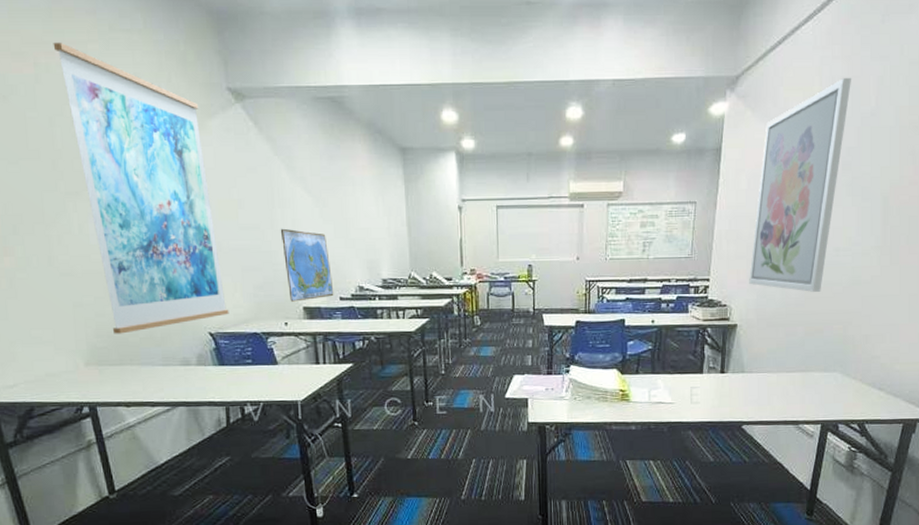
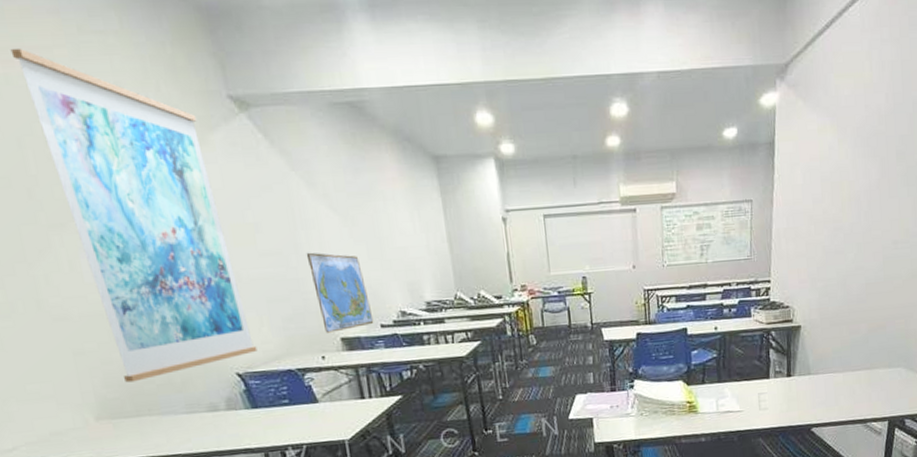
wall art: present [749,77,852,292] -> none [810,61,902,288]

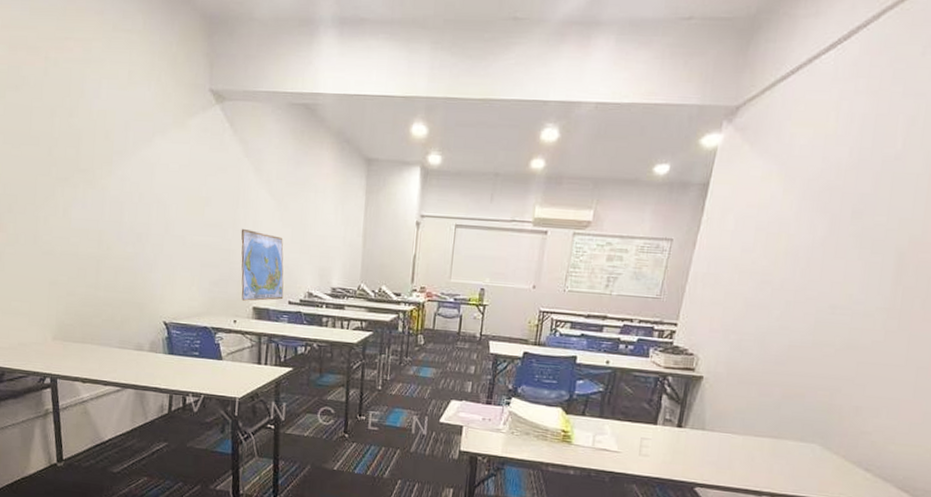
wall art: present [10,48,258,383] -> none [63,38,184,314]

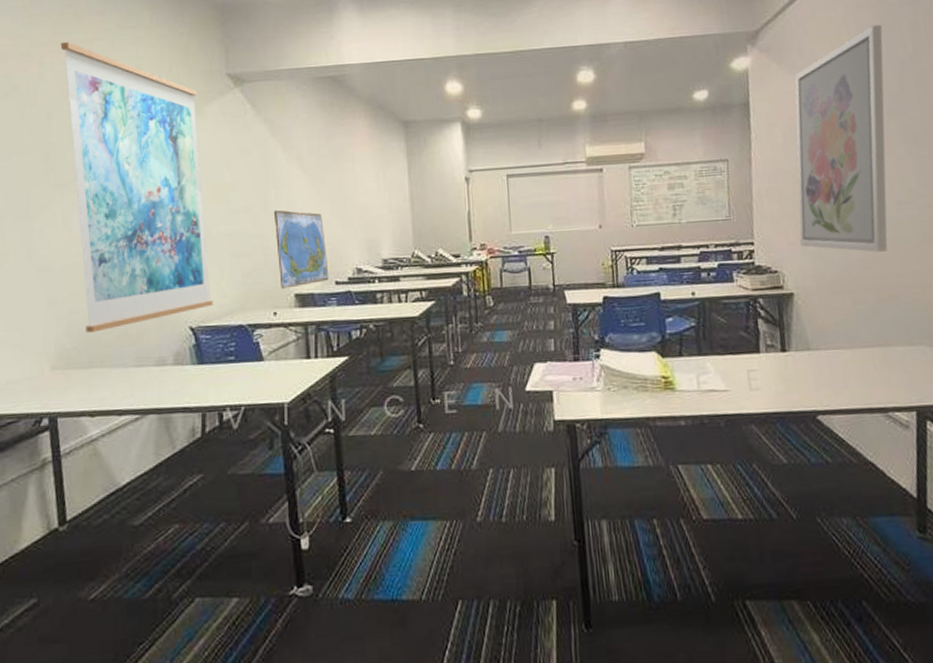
wall art: none [63,38,184,314] -> present [60,41,213,333]
wall art: none [723,114,877,352] -> present [794,24,888,252]

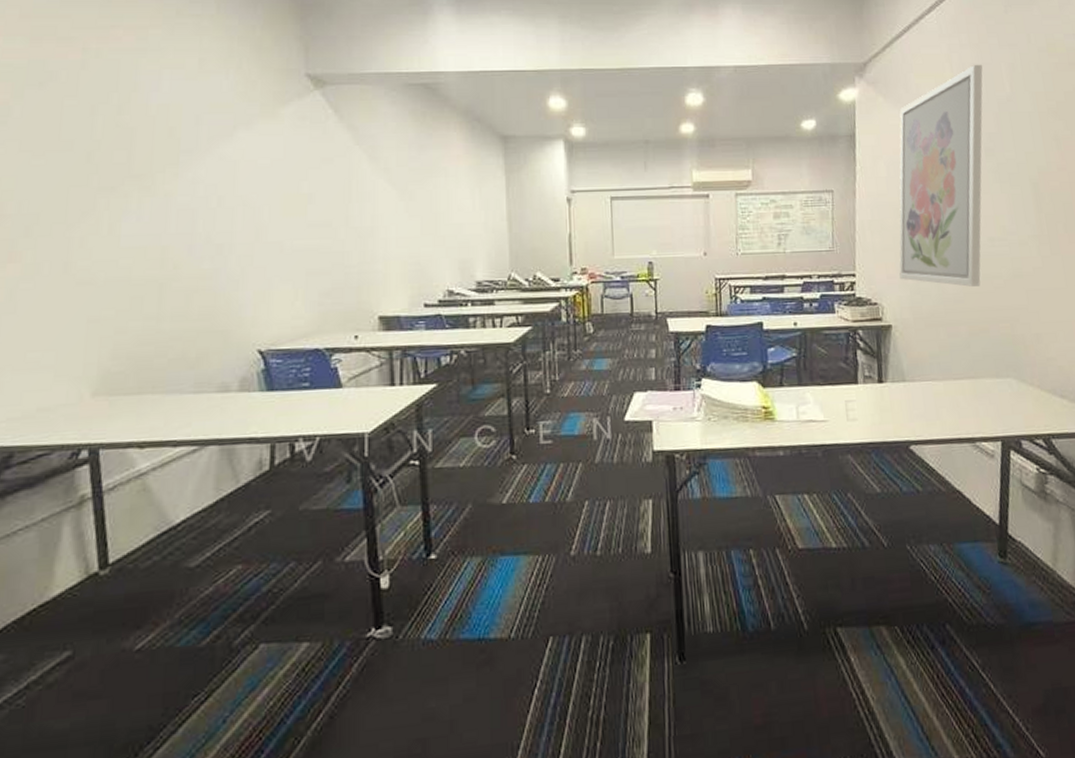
wall art: present [60,41,213,333] -> none [108,27,286,355]
world map: present [273,210,329,289] -> none [356,225,417,310]

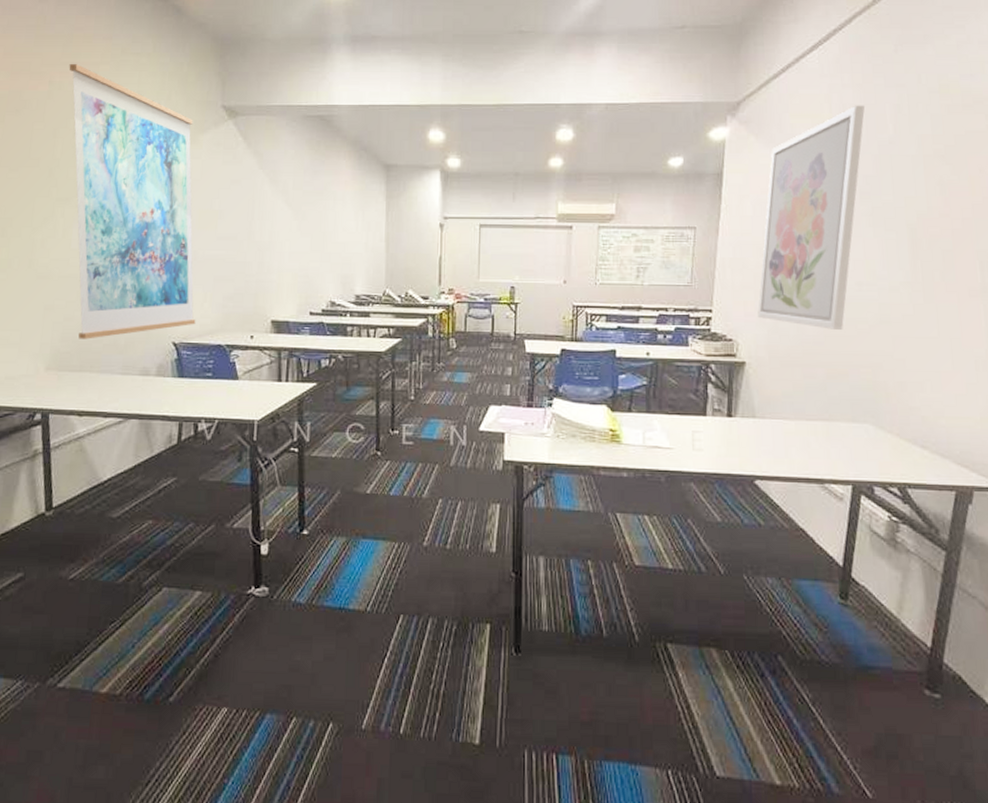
wall art: none [108,27,286,355] -> present [69,63,196,339]

